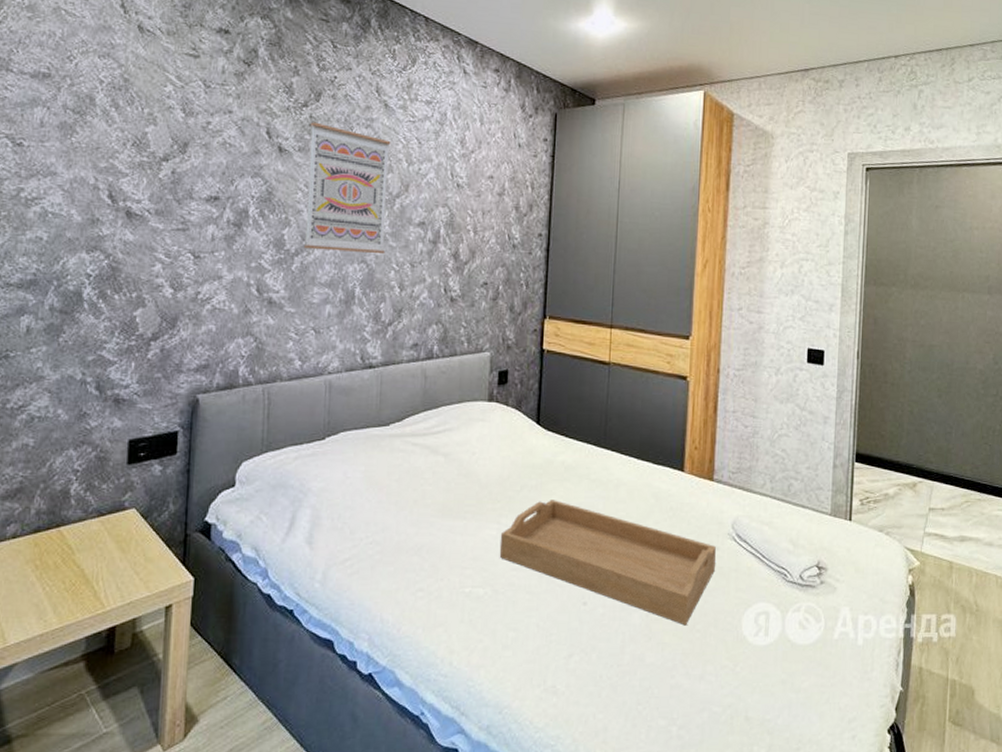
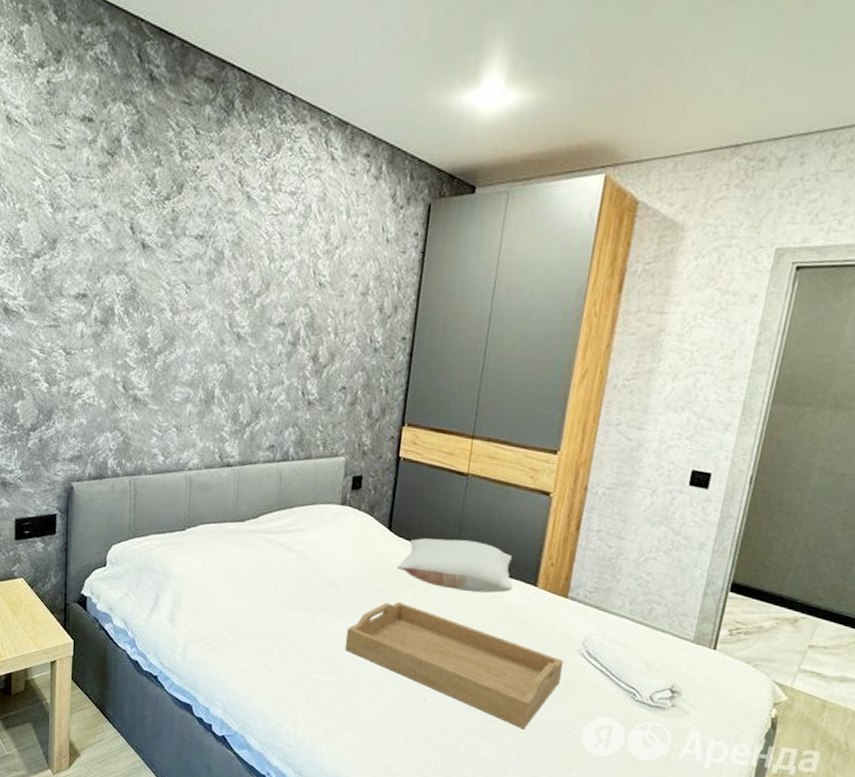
wall art: present [303,122,391,255] -> none [166,216,253,355]
pillow: none [548,429,661,483] -> present [397,538,513,593]

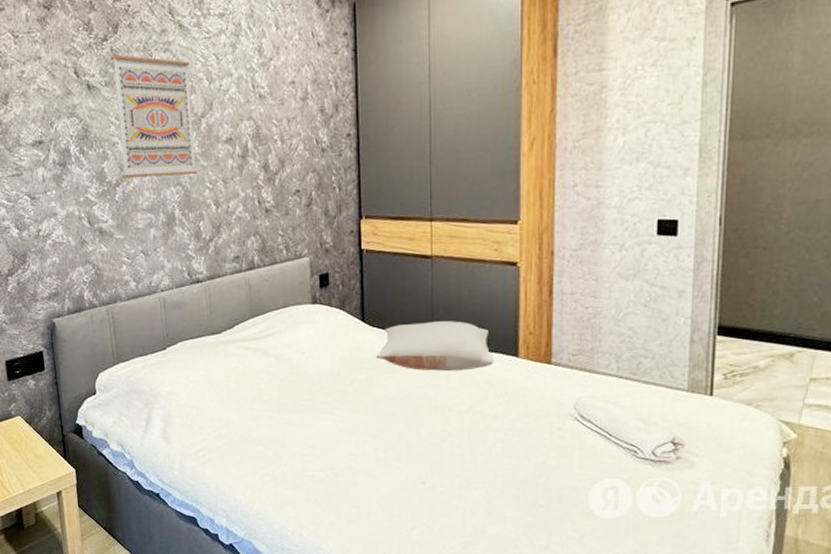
wall art: none [166,216,253,355] -> present [112,54,198,179]
serving tray: present [344,602,563,730] -> none [335,391,557,501]

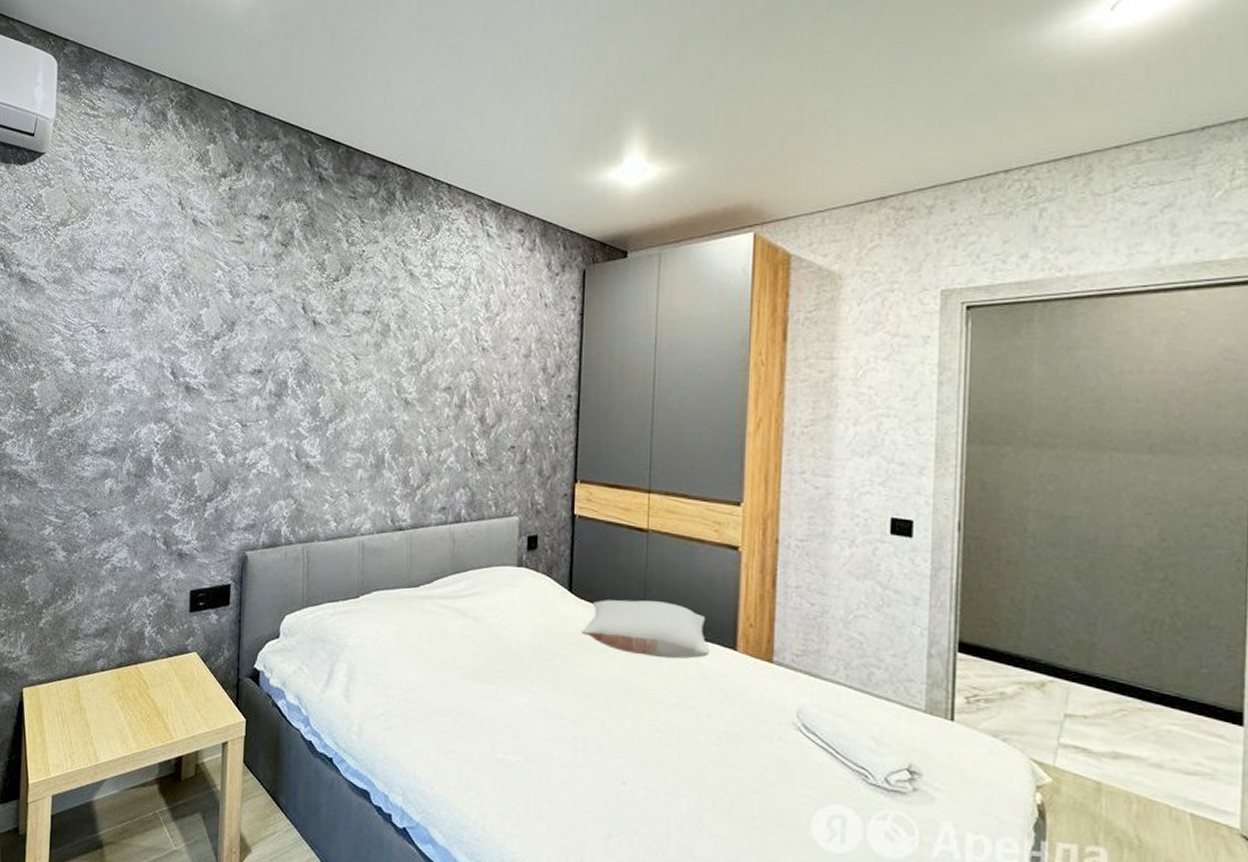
wall art: present [112,54,198,179] -> none [336,295,417,420]

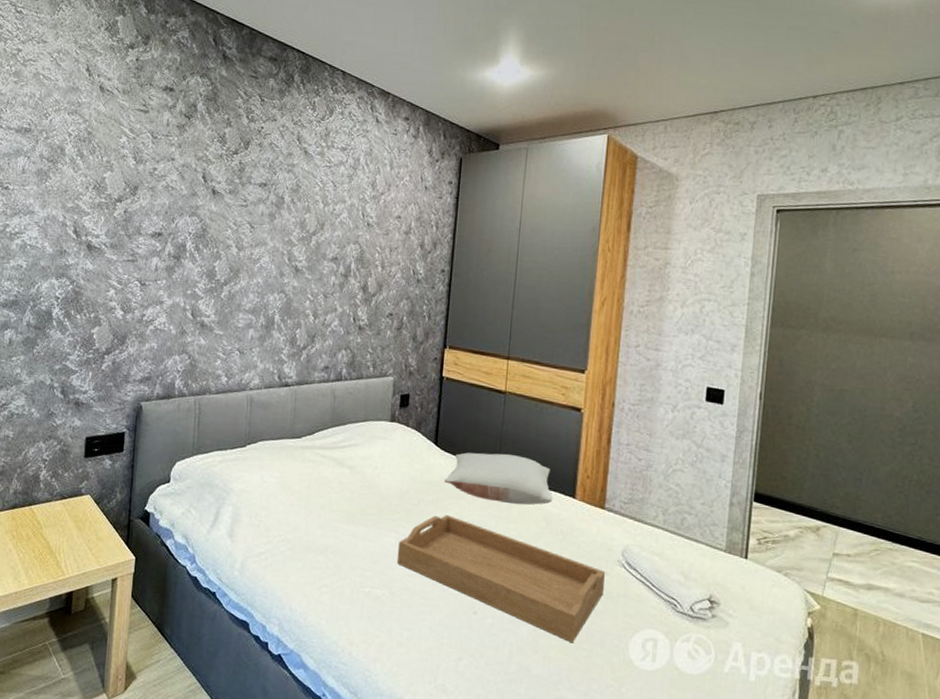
serving tray: none [531,671,777,820] -> present [396,515,605,644]

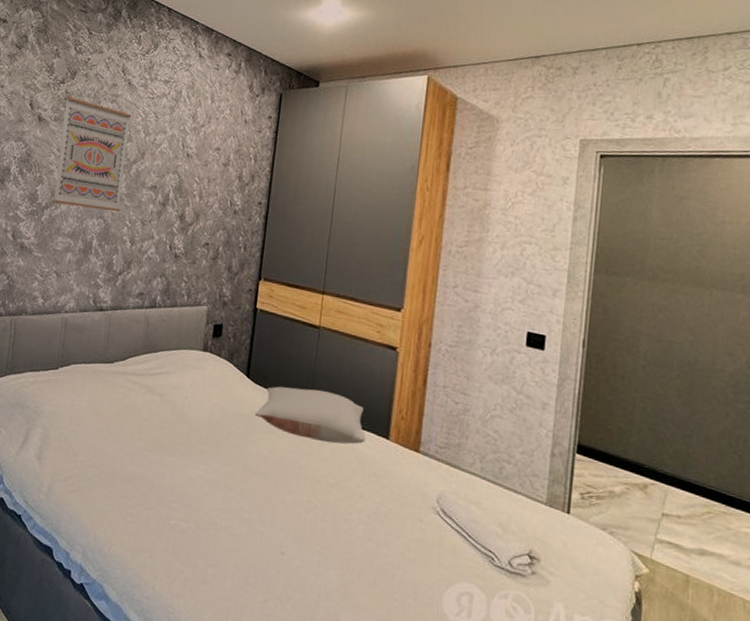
wall art: none [231,167,309,286] -> present [52,96,132,212]
serving tray: present [396,515,605,644] -> none [204,449,419,592]

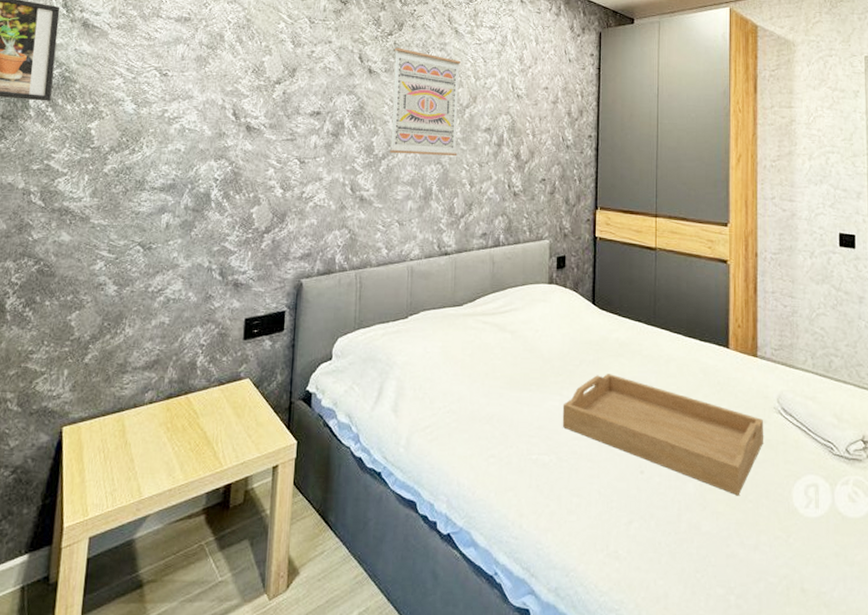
serving tray: none [204,449,419,592] -> present [562,374,763,496]
pillow: present [255,386,366,444] -> none [604,308,708,359]

